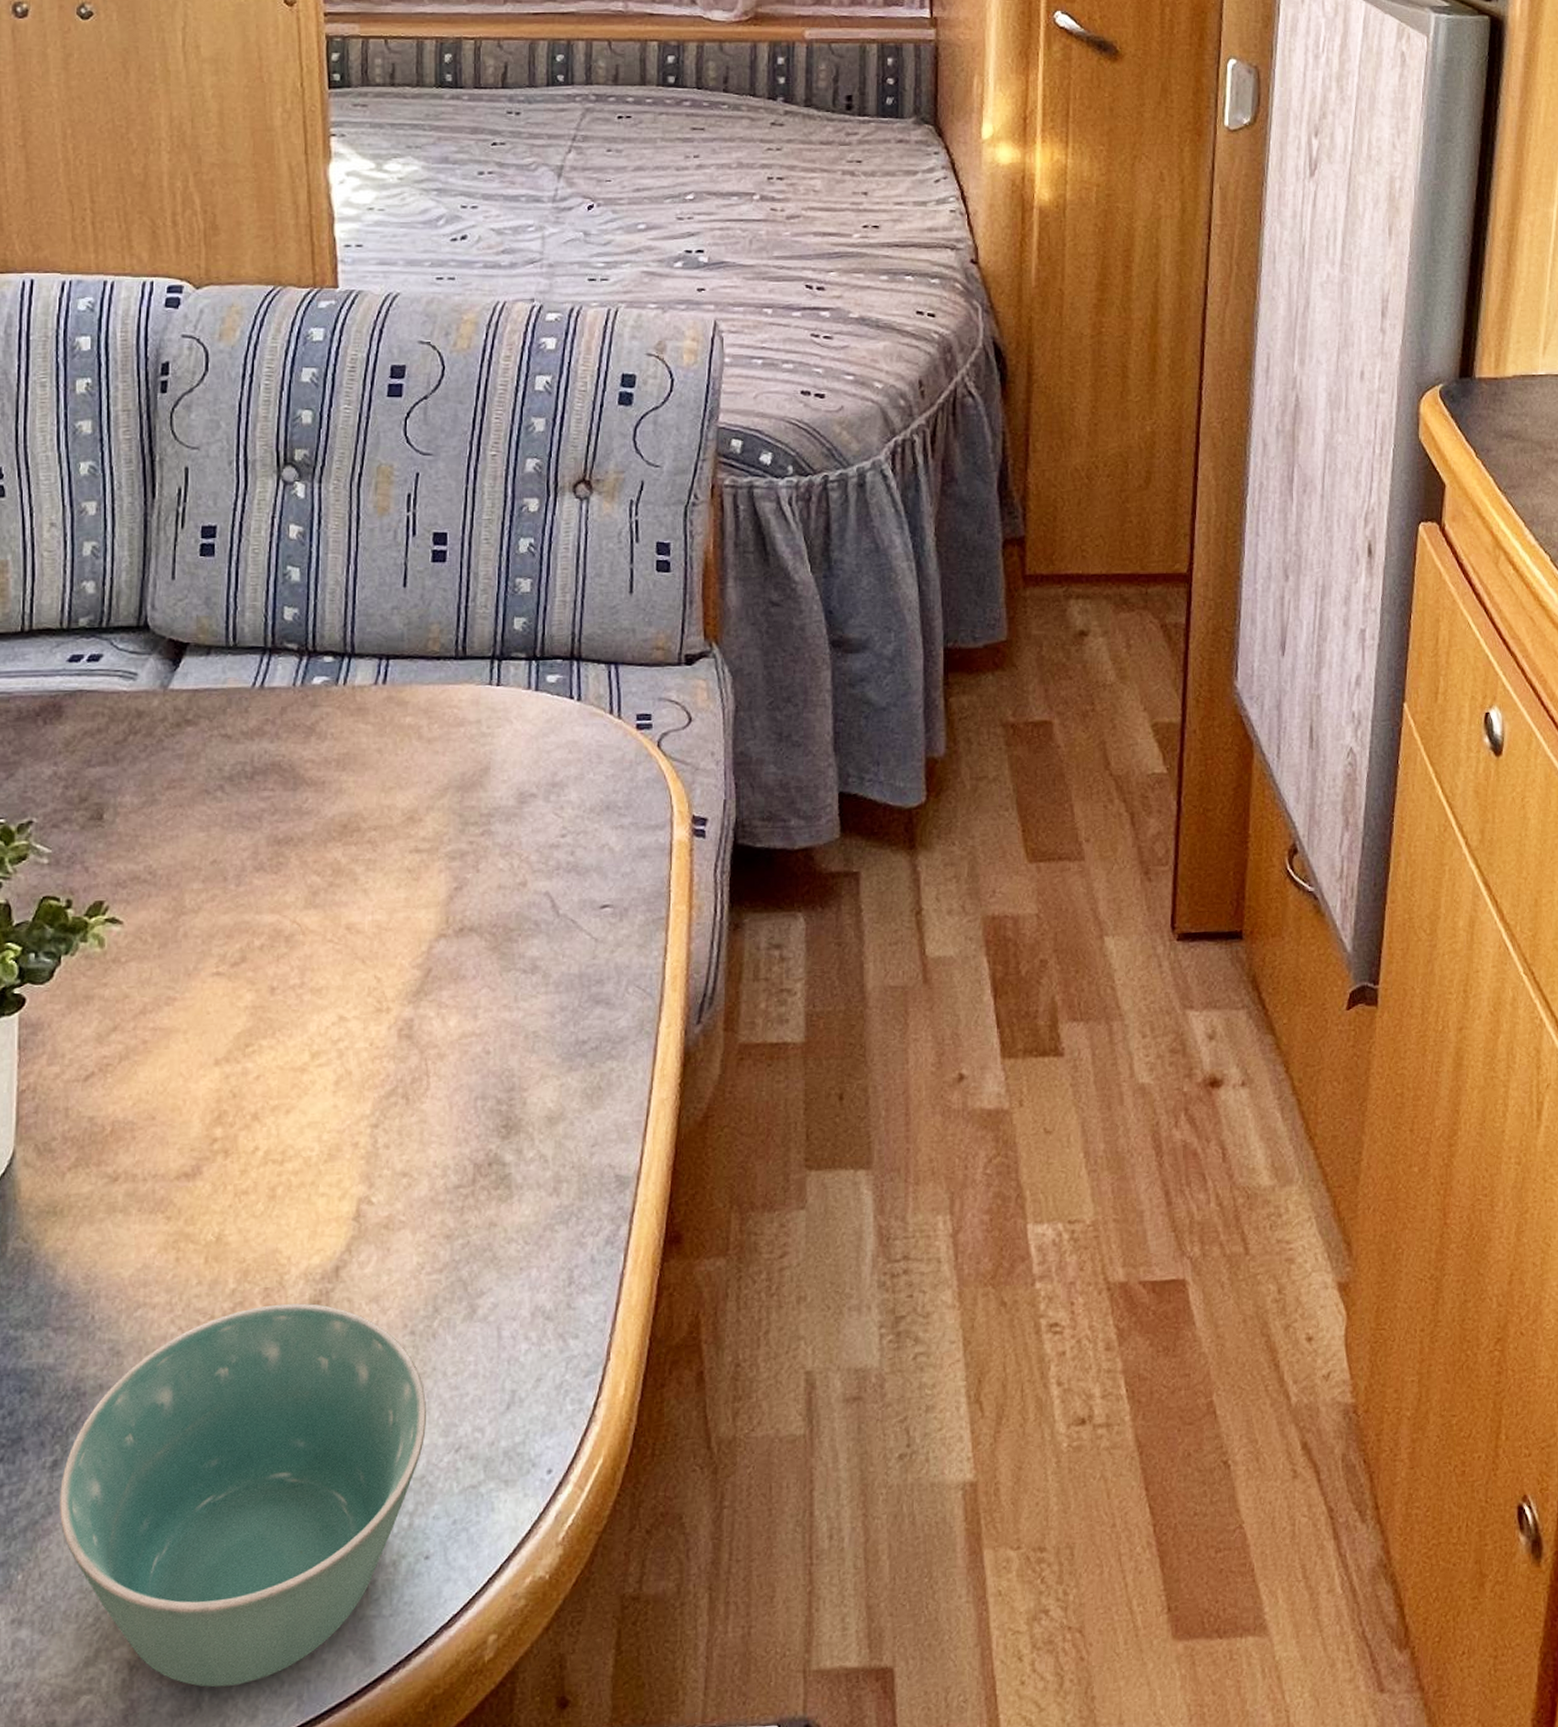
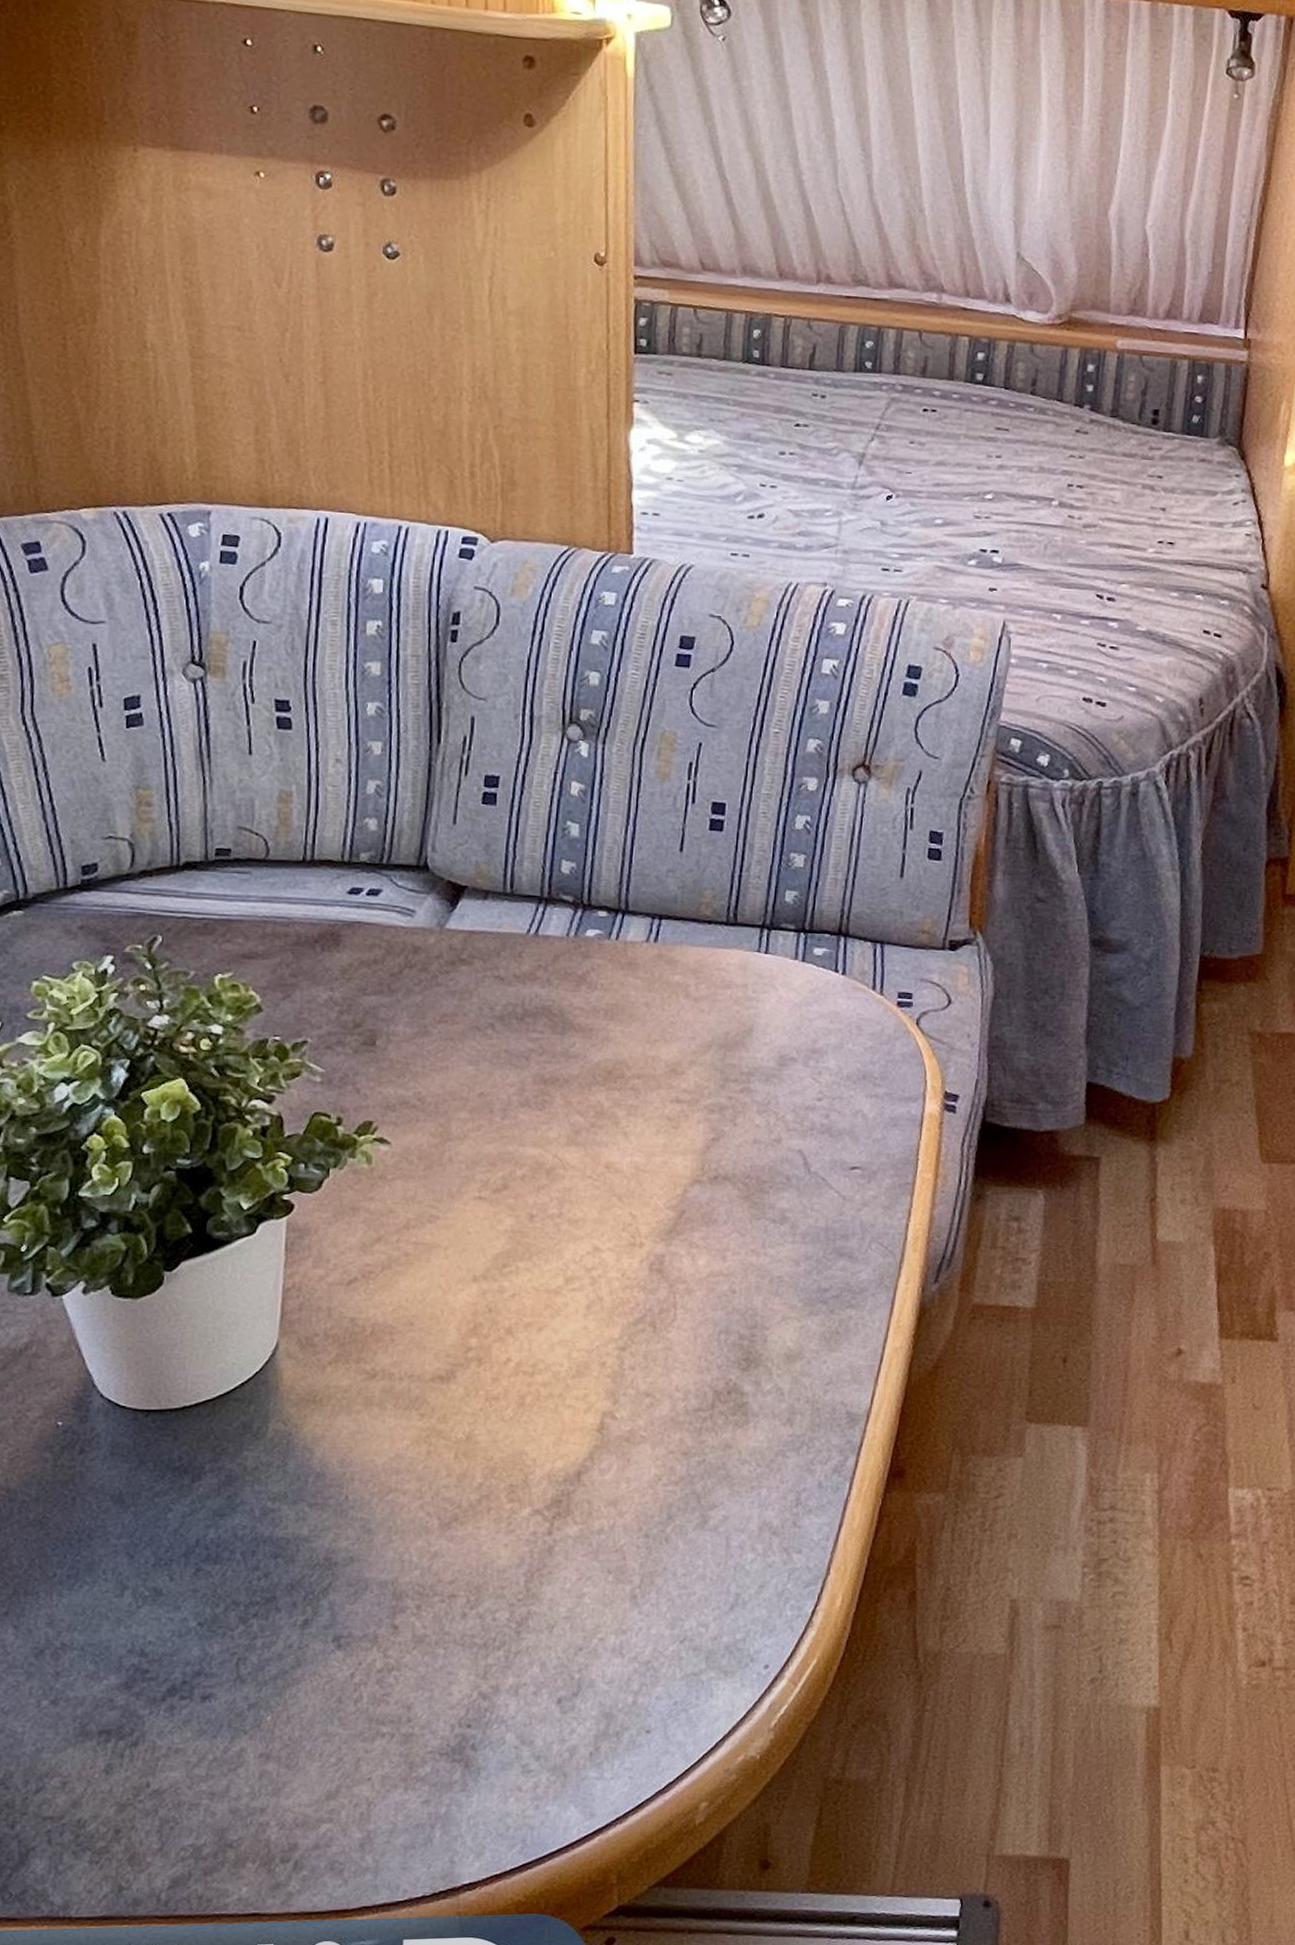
bowl: present [59,1303,427,1688] -> none [308,1500,656,1827]

